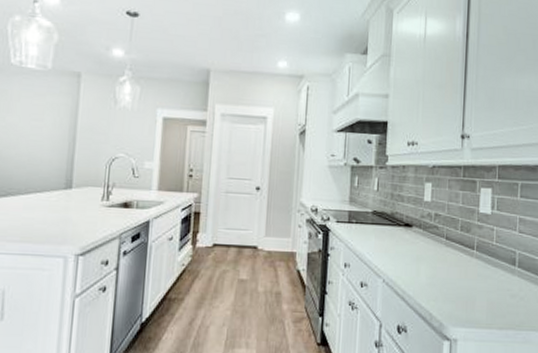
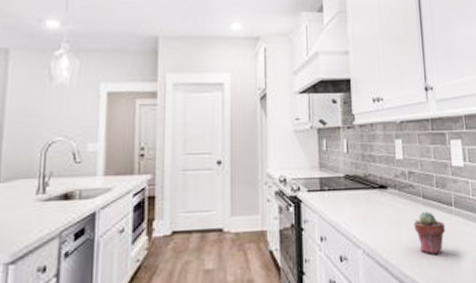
potted succulent: none [434,252,465,292] -> present [414,211,446,255]

